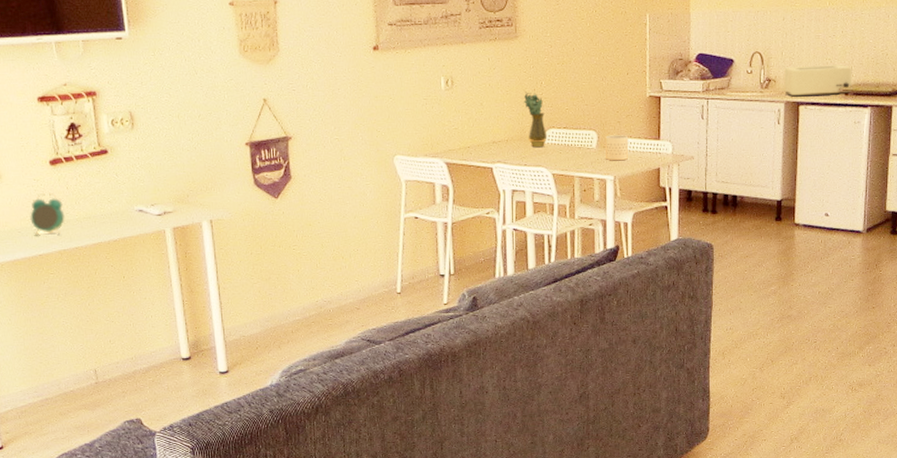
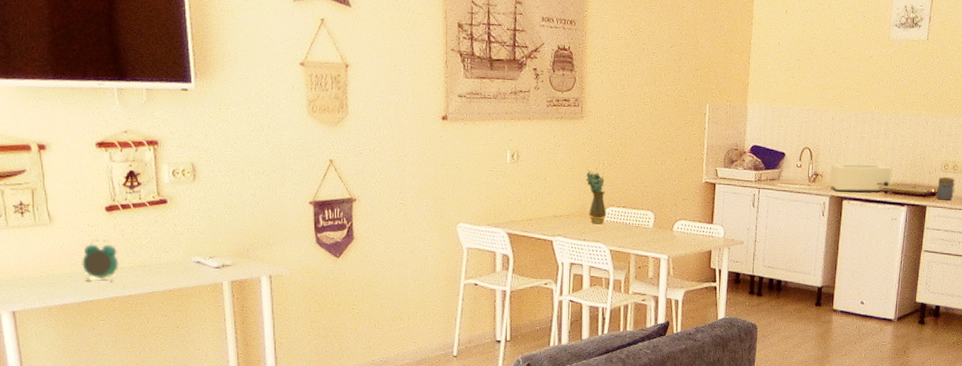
mug: present [605,135,629,161] -> none [661,216,684,242]

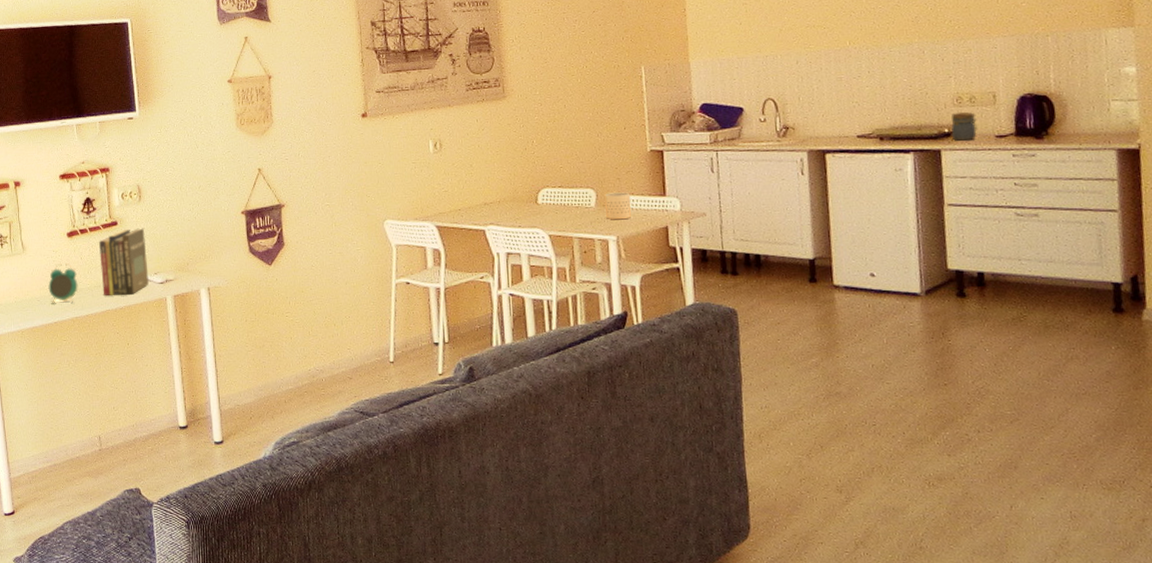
books: none [143,208,203,277] -> present [98,228,149,297]
vase: present [585,170,607,224] -> none [514,151,542,208]
mug: none [661,216,684,242] -> present [605,192,632,220]
toaster: present [830,163,893,193] -> none [803,107,887,146]

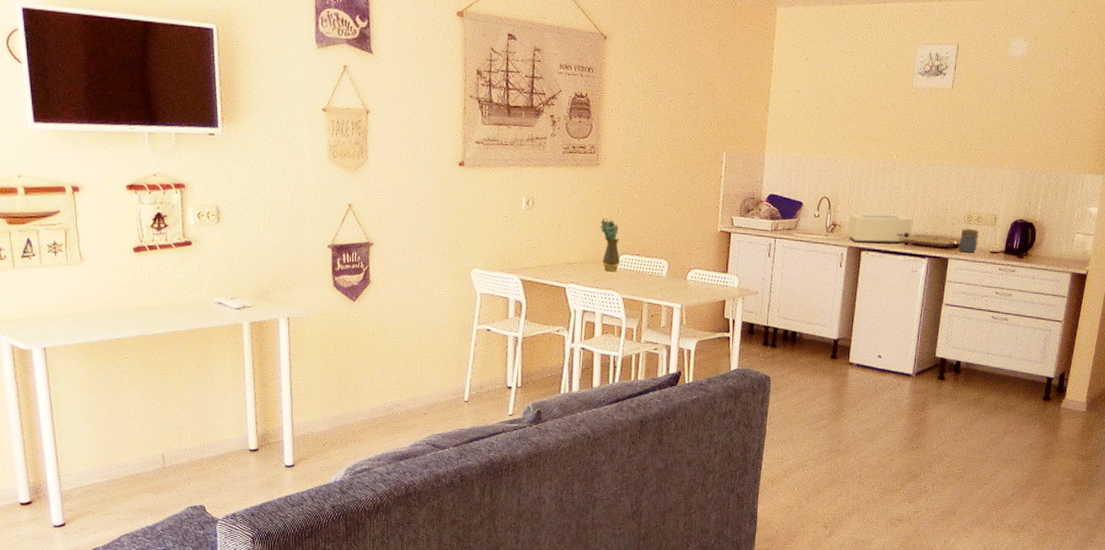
alarm clock: present [48,263,78,303] -> none [110,279,144,320]
books: present [98,228,149,297] -> none [169,250,224,318]
vase: none [514,151,542,208] -> present [600,217,621,272]
mug: present [605,192,632,220] -> none [674,265,698,291]
toaster: none [803,107,887,146] -> present [848,214,914,244]

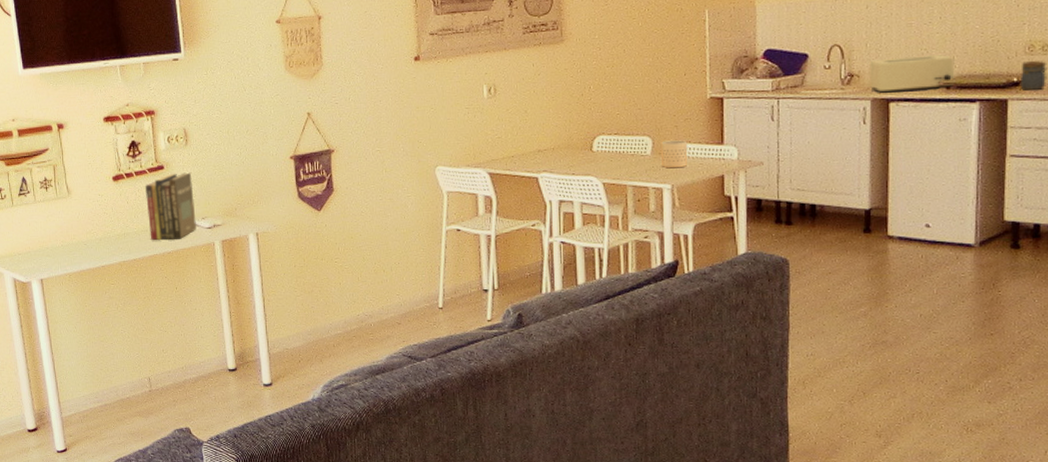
books: none [169,250,224,318] -> present [144,172,196,241]
vase: present [600,217,621,272] -> none [570,97,597,156]
mug: none [674,265,698,291] -> present [661,140,688,169]

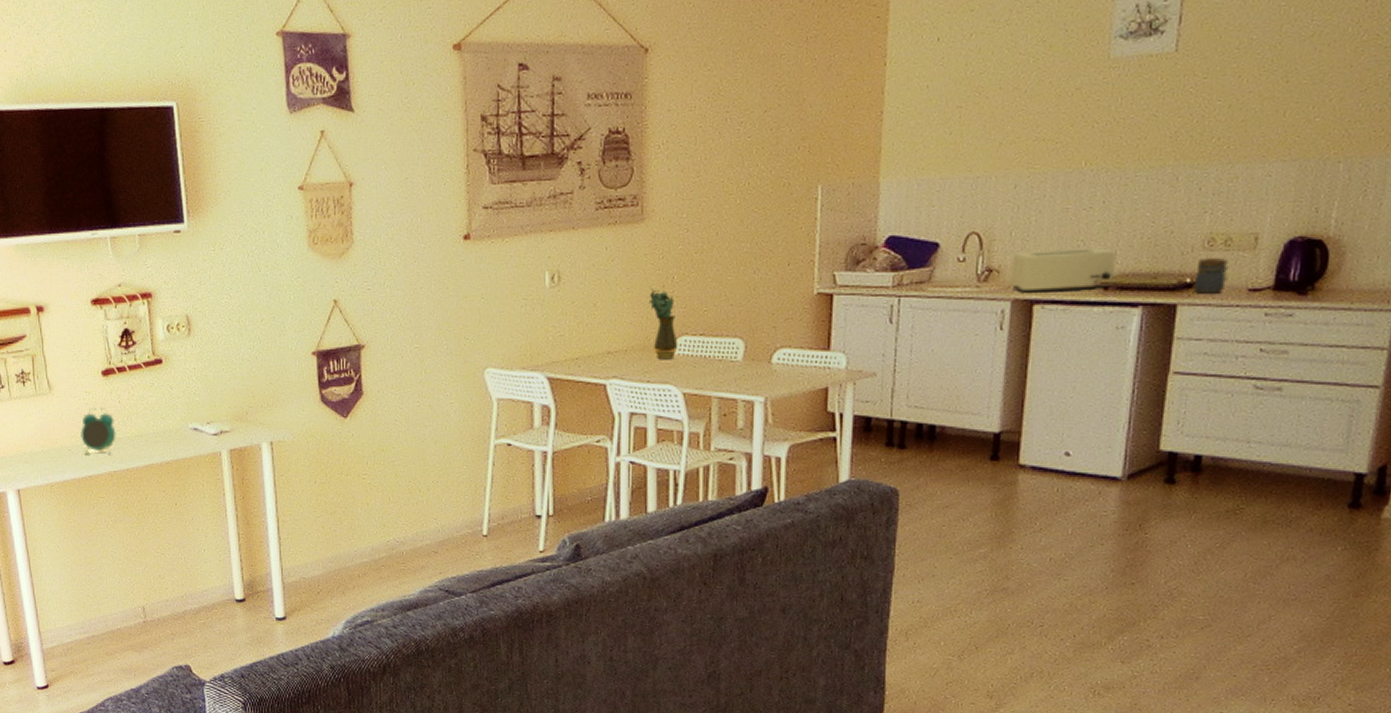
alarm clock: none [95,207,125,247] -> present [80,407,116,454]
books: present [144,172,196,241] -> none [139,368,200,448]
vase: none [570,97,597,156] -> present [648,289,678,360]
mug: present [661,140,688,169] -> none [755,344,787,378]

